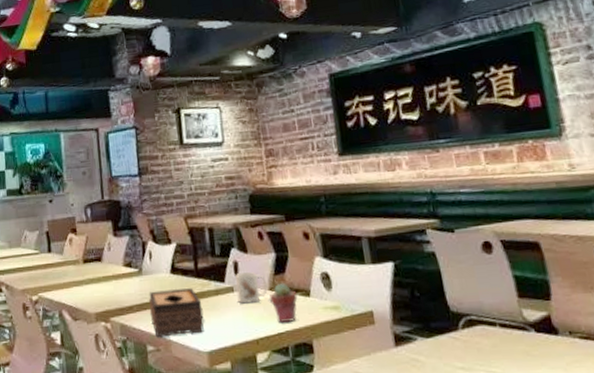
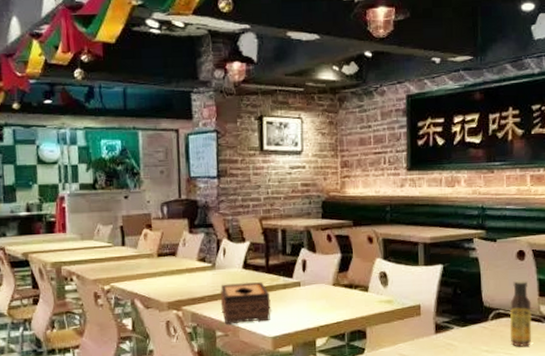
mug: present [235,272,268,304] -> none [302,270,331,297]
potted succulent: present [270,284,298,322] -> none [332,280,357,313]
sauce bottle: none [482,277,519,363] -> present [509,280,532,347]

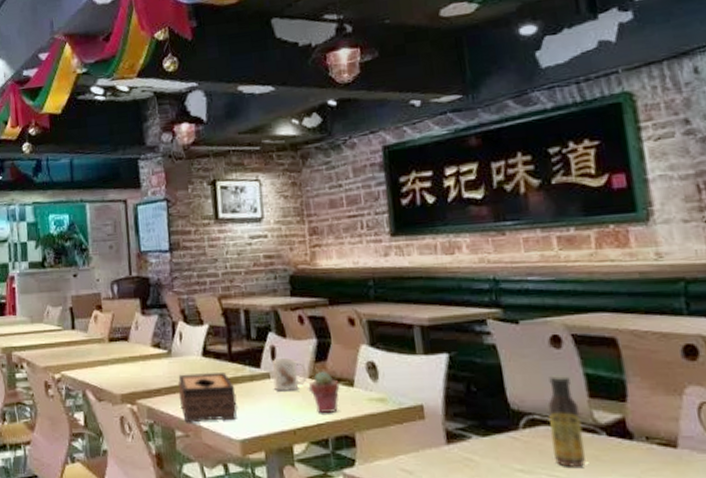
mug: none [302,270,331,297] -> present [272,358,307,391]
potted succulent: none [332,280,357,313] -> present [309,372,340,413]

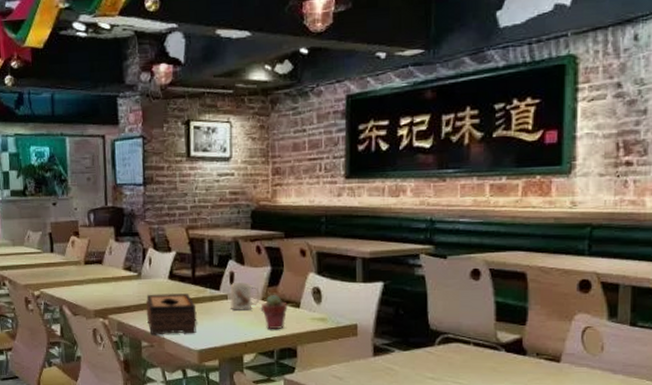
sauce bottle: present [547,375,586,467] -> none [459,302,486,376]

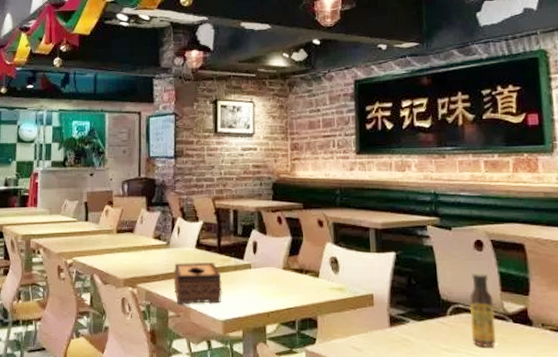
mug: present [230,283,260,310] -> none [253,252,281,280]
potted succulent: present [261,295,288,329] -> none [283,264,308,299]
sauce bottle: none [459,302,486,376] -> present [469,272,496,347]

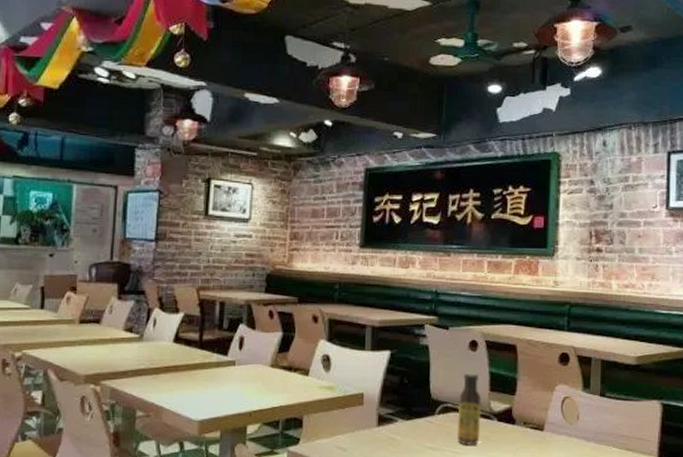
tissue box: present [173,263,222,305] -> none [144,358,201,404]

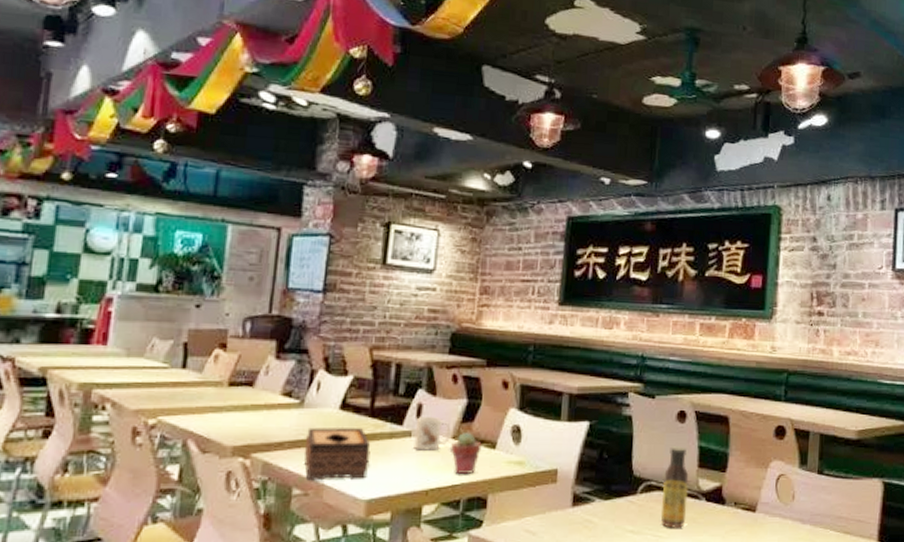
tissue box: none [144,358,201,404] -> present [303,427,371,481]
mug: none [238,348,269,378] -> present [414,417,451,451]
potted succulent: none [270,362,296,398] -> present [451,433,482,474]

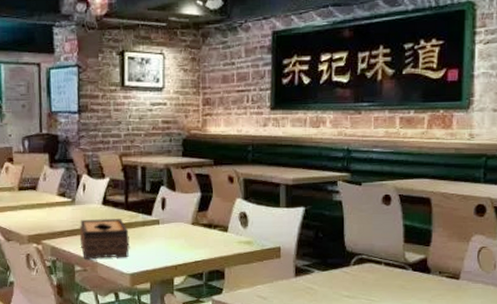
mug: present [414,417,451,451] -> none [162,208,190,235]
potted succulent: present [451,433,482,474] -> none [191,220,216,252]
sauce bottle: present [660,446,689,528] -> none [372,225,396,294]

